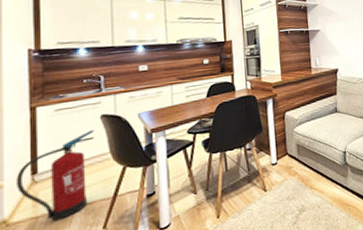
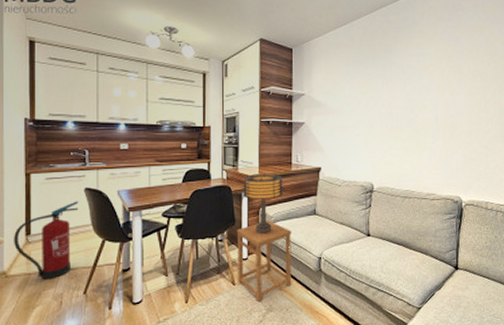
side table: none [264,123,321,205] -> present [236,221,292,303]
table lamp: none [266,80,306,138] -> present [242,174,283,235]

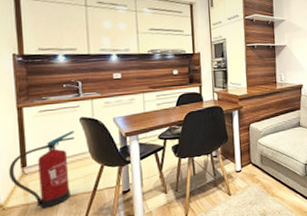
side table: present [236,221,292,303] -> none [229,135,282,209]
table lamp: present [242,174,283,235] -> none [232,93,270,148]

